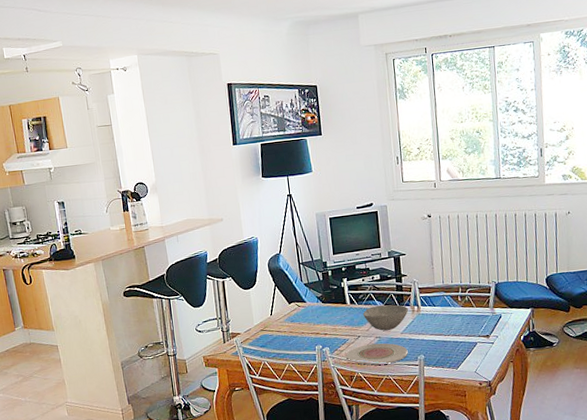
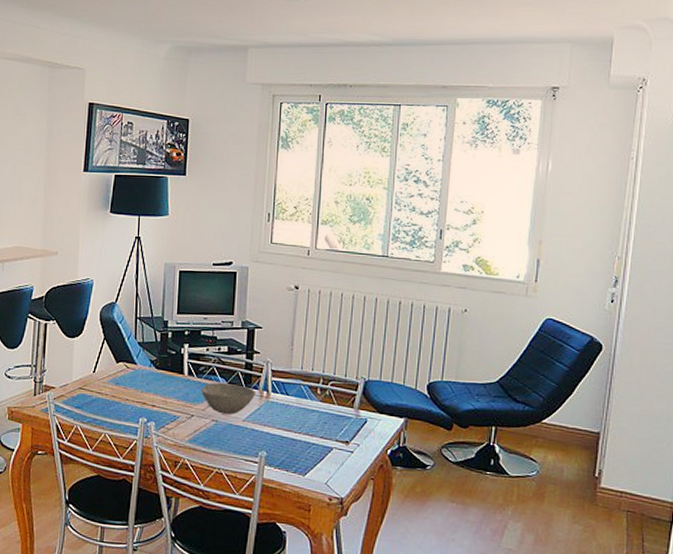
plate: present [346,343,408,366] -> none [173,426,248,455]

